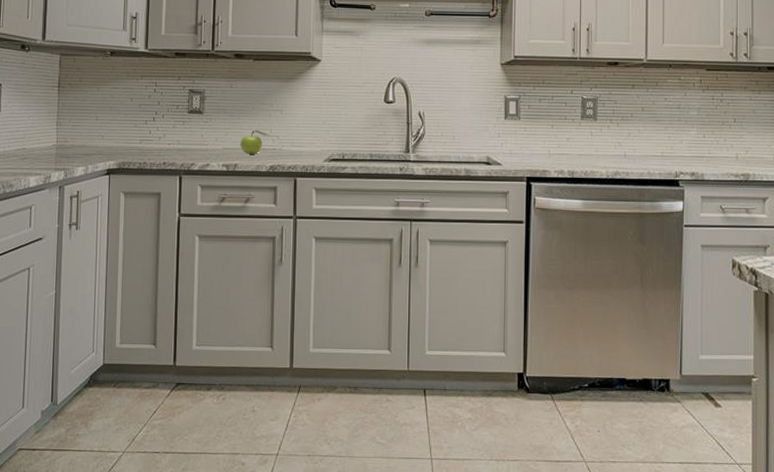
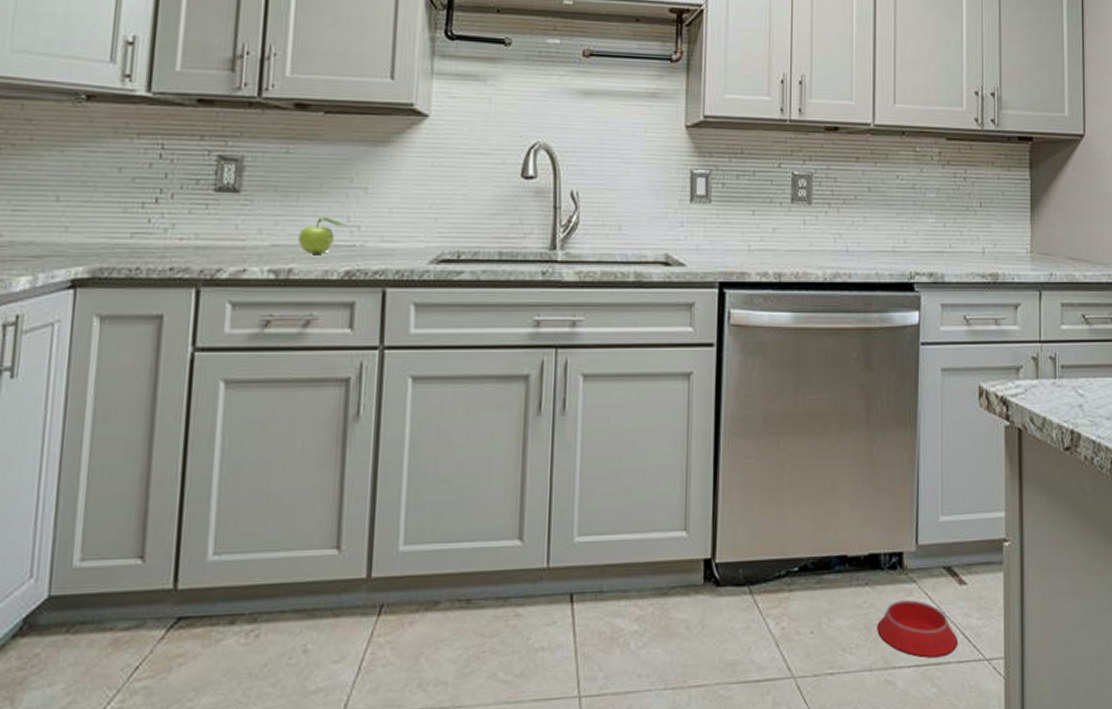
pet bowl: none [649,414,714,458] -> present [877,600,959,658]

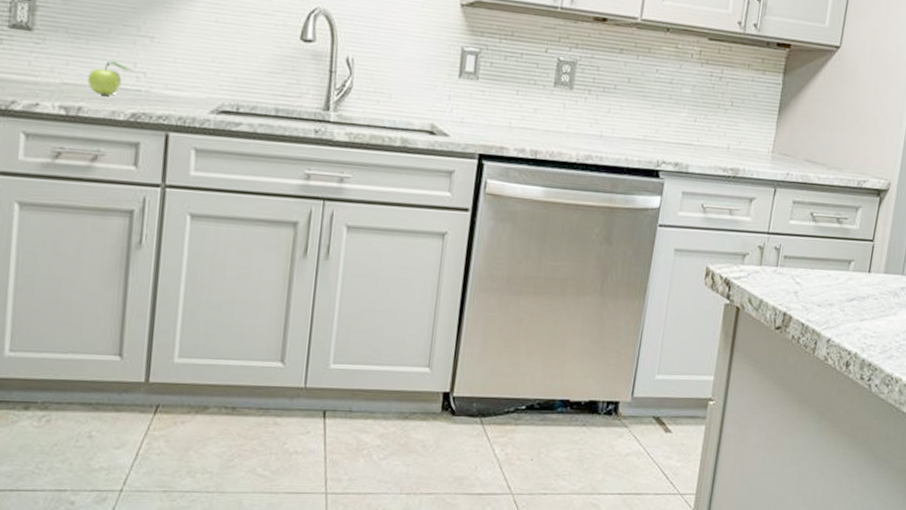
pet bowl: present [877,600,959,658] -> none [588,441,658,489]

